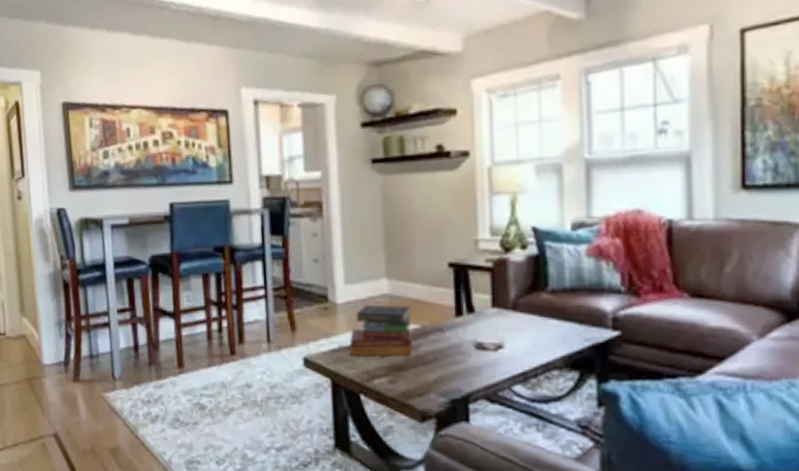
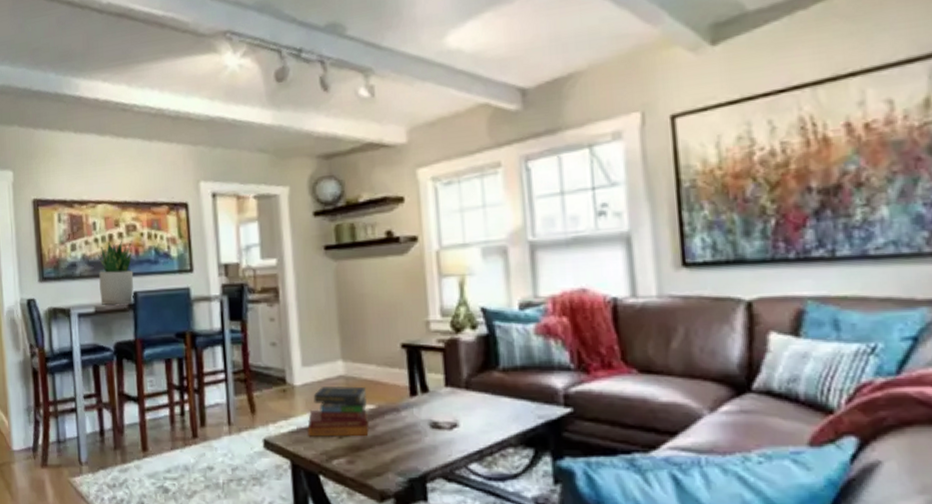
planter: none [132,147,170,216] -> present [98,239,134,305]

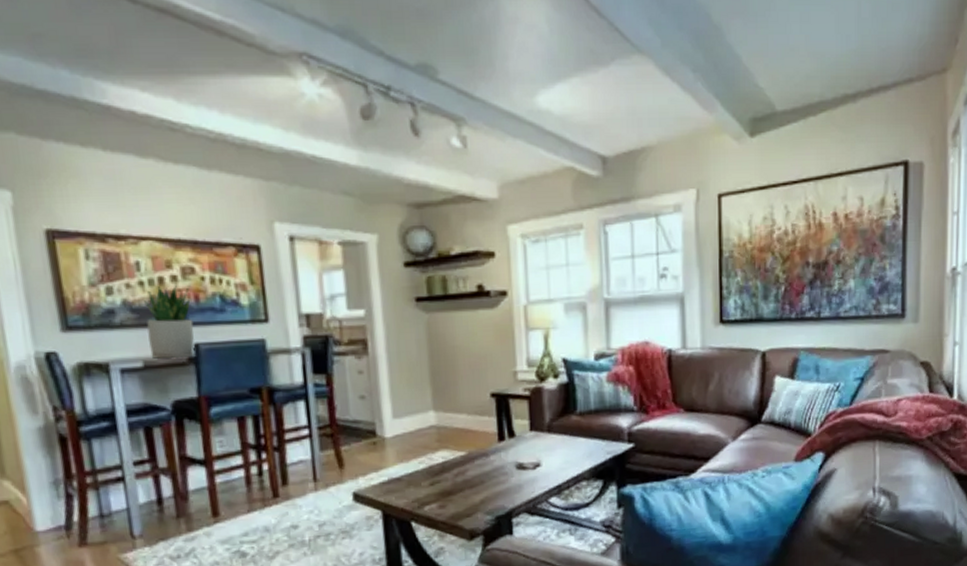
books: present [307,386,370,437] -> none [399,435,460,487]

